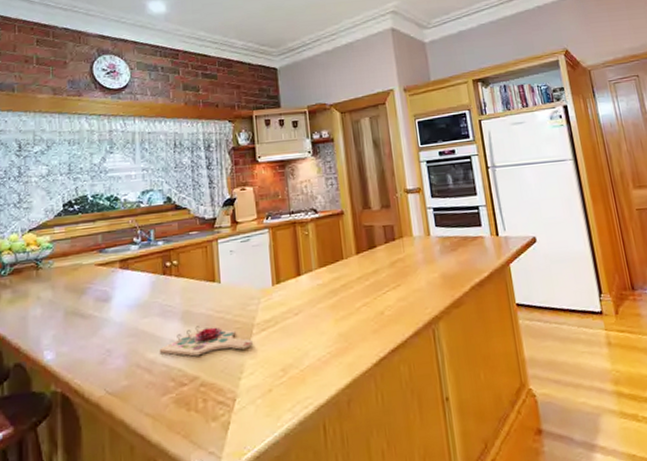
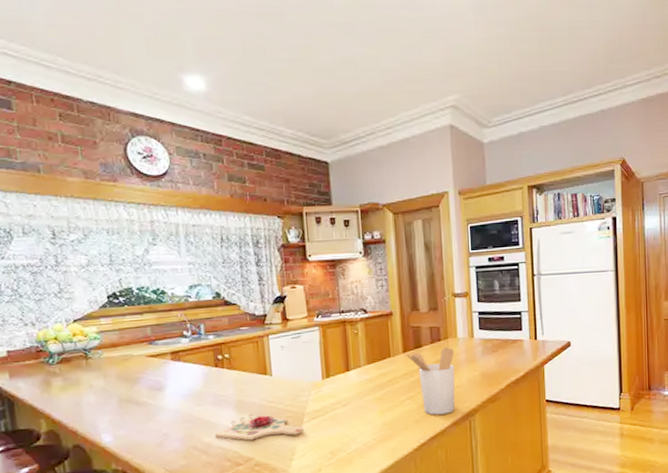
utensil holder: none [358,247,416,324] -> present [405,347,455,415]

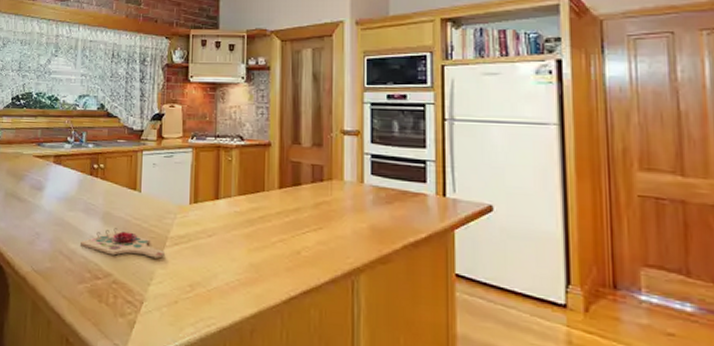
utensil holder: present [405,347,455,415] -> none [281,188,340,268]

